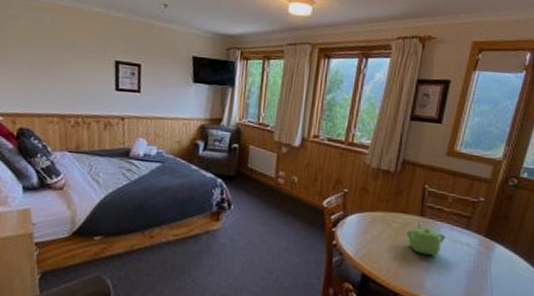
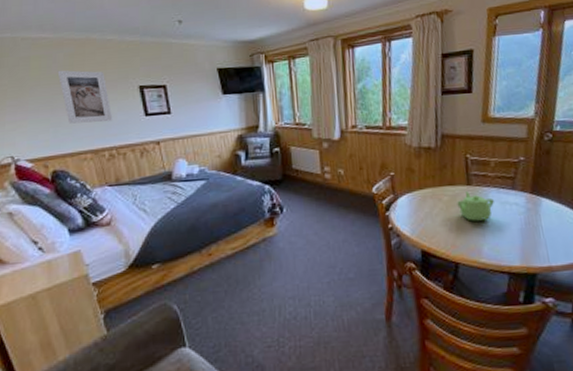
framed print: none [41,33,85,91] -> present [57,70,113,124]

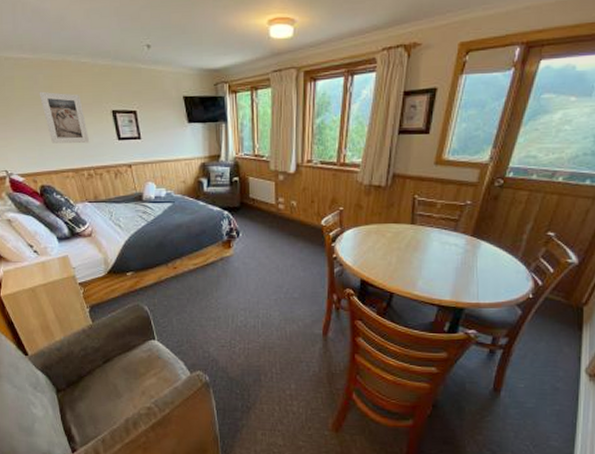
teapot: present [457,190,494,221] -> none [399,229,435,257]

